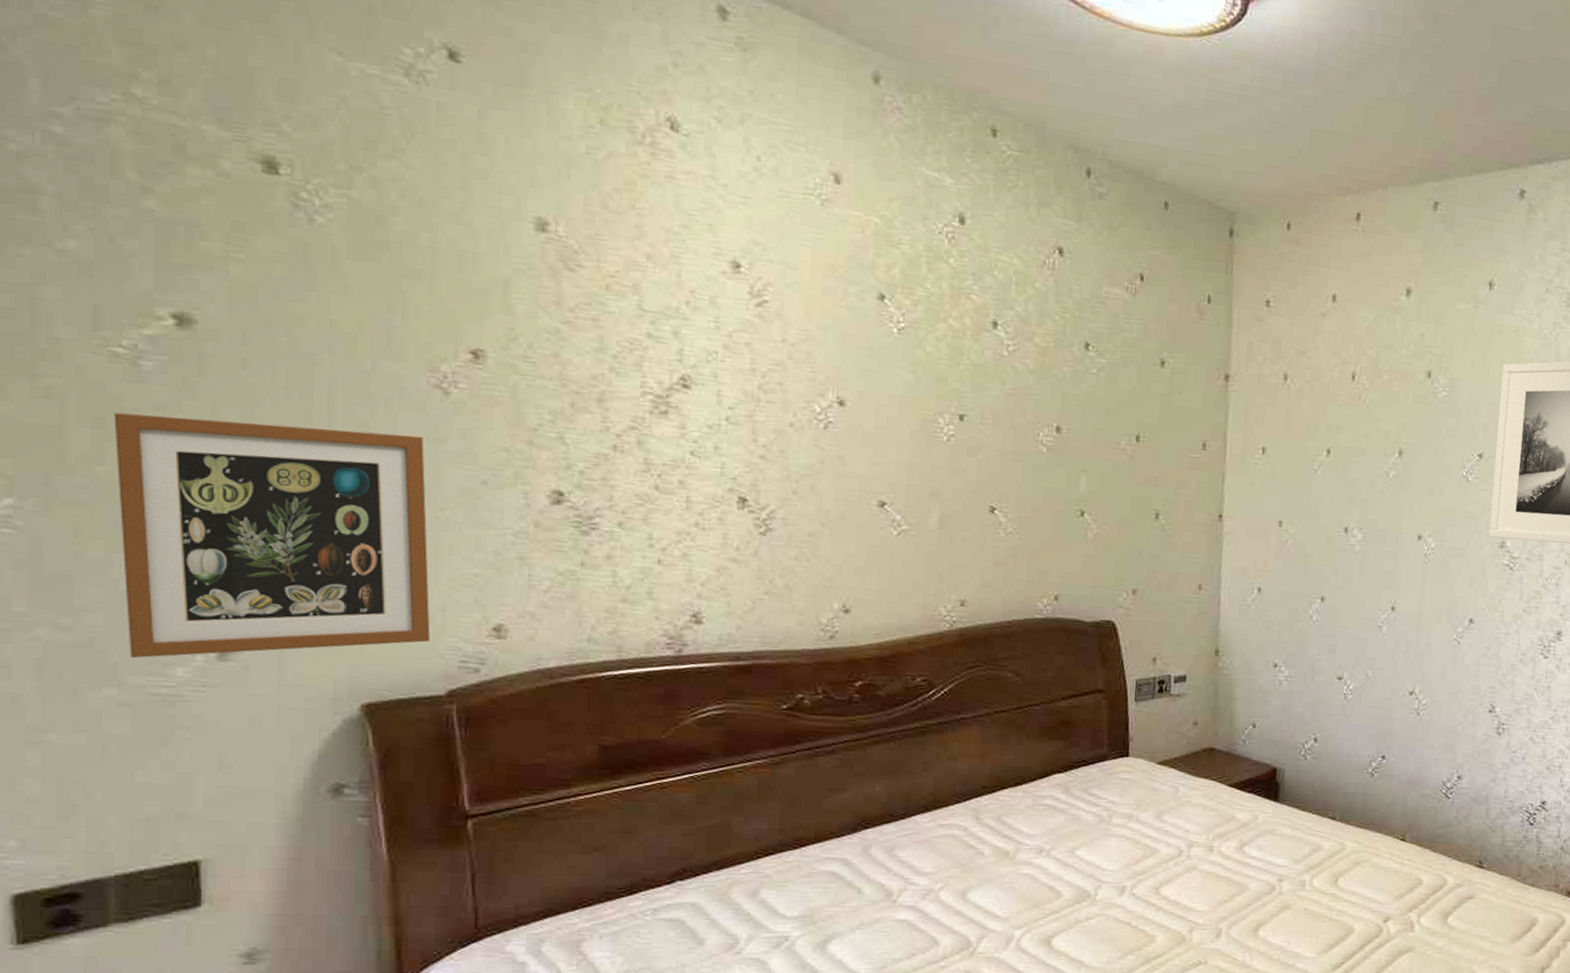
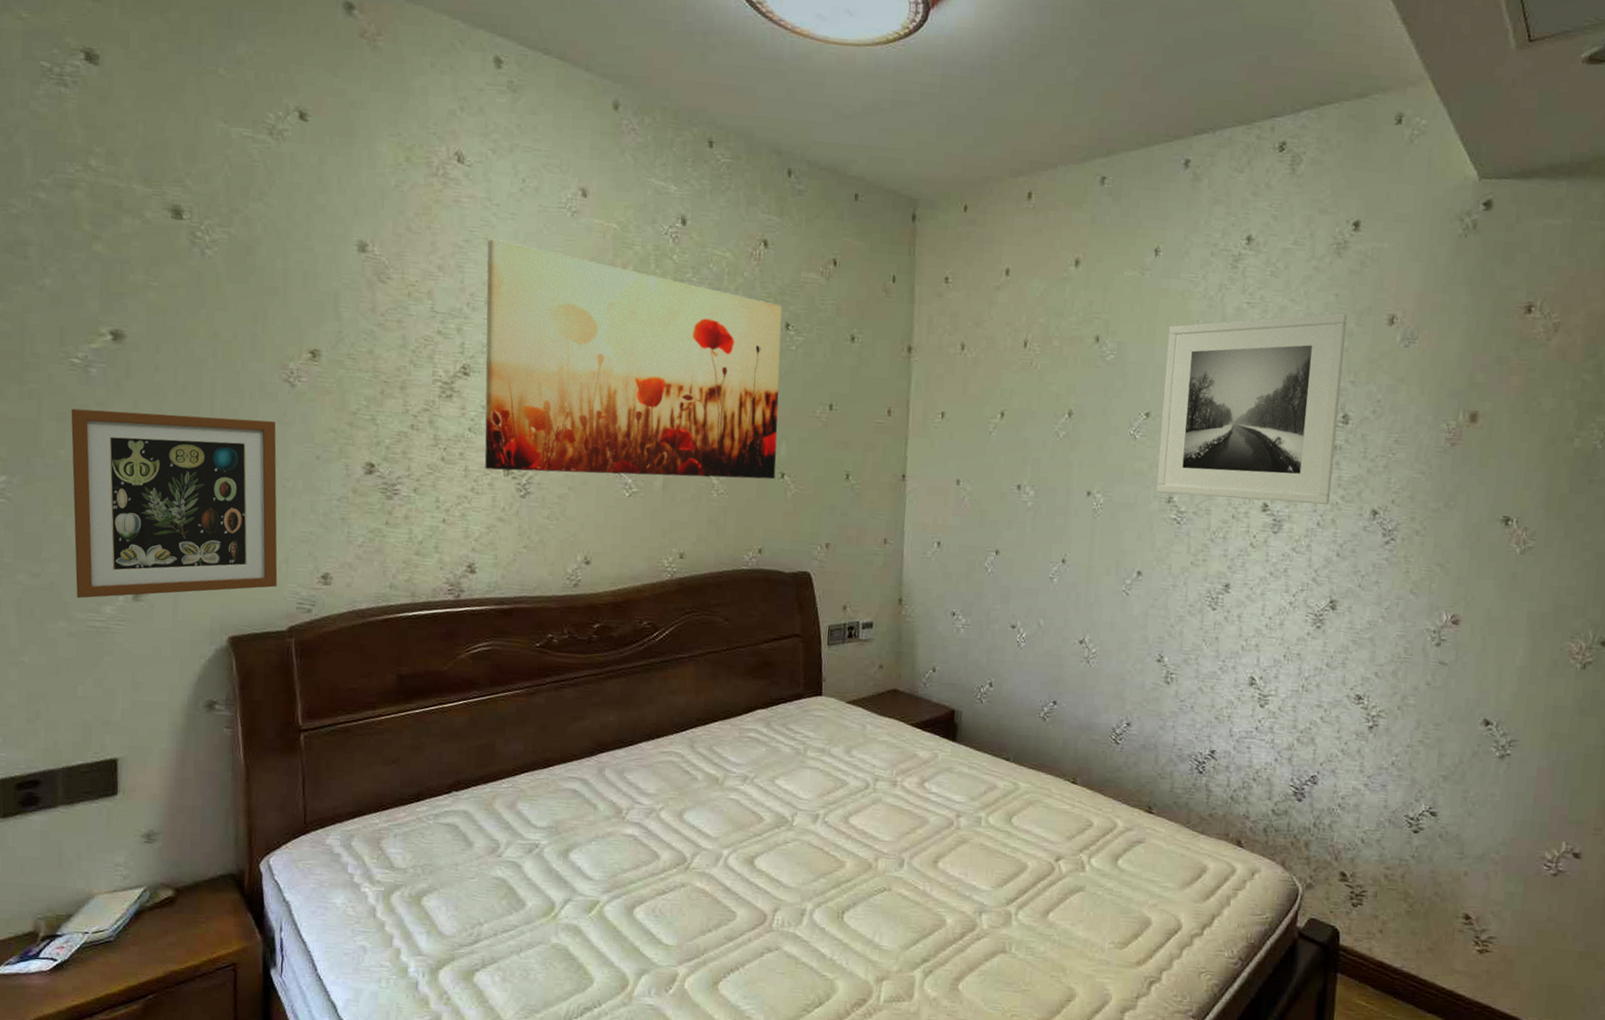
wall art: none [711,225,1081,518] -> present [484,238,782,480]

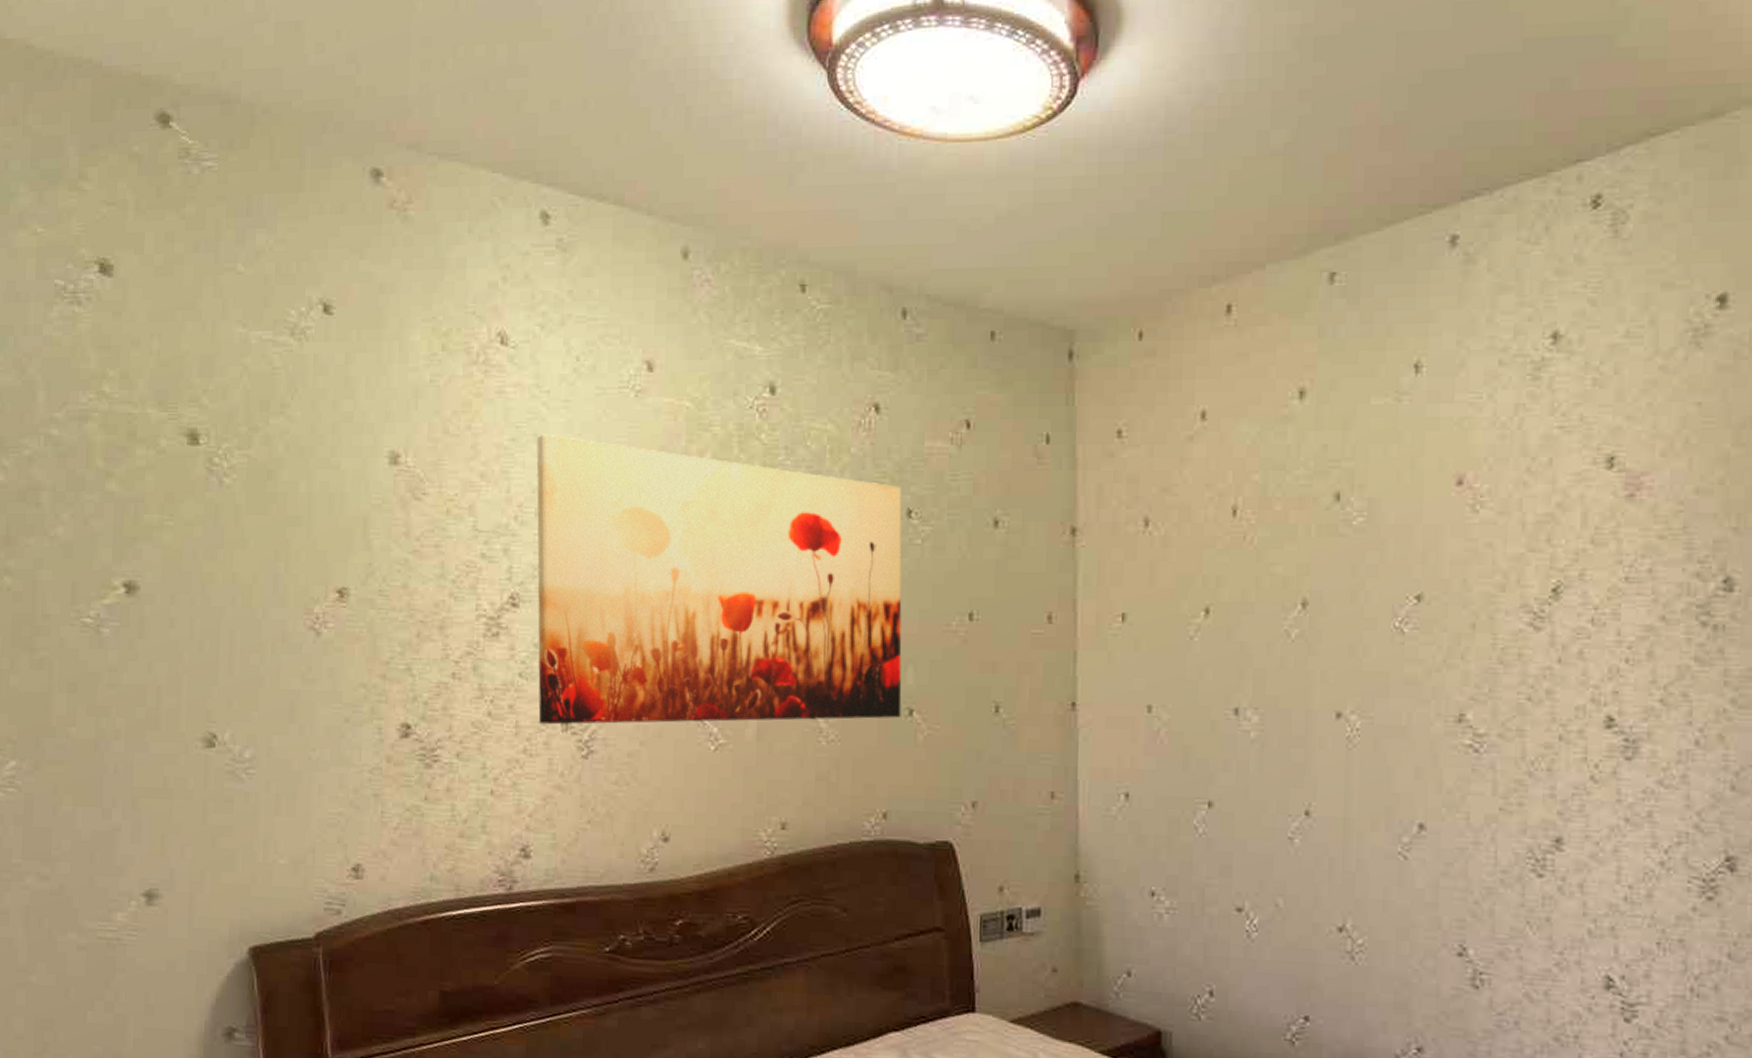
picture frame: present [71,408,278,598] -> none [82,677,303,904]
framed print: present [1156,313,1347,505] -> none [1438,430,1719,714]

